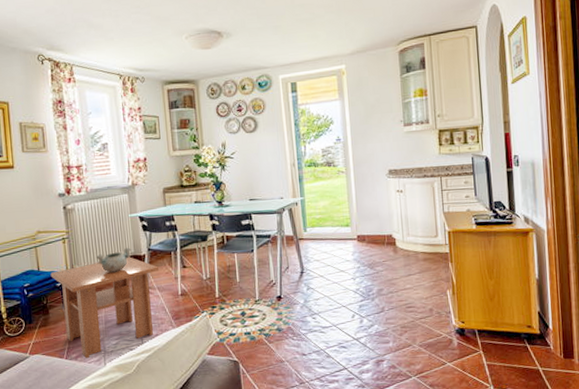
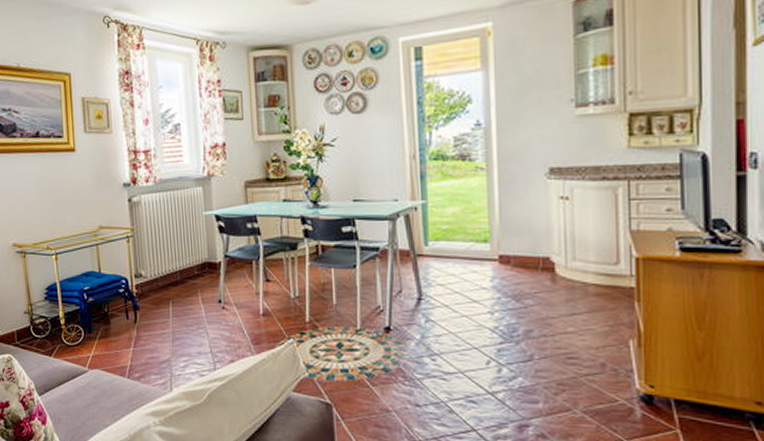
coffee table: present [50,257,158,359] -> none [112,263,236,381]
decorative bowl: present [96,247,132,273] -> none [164,252,205,281]

